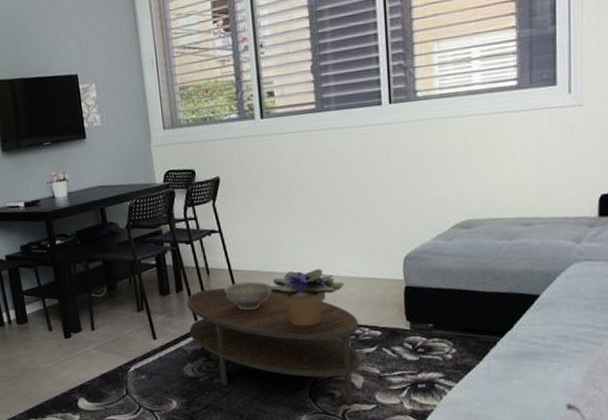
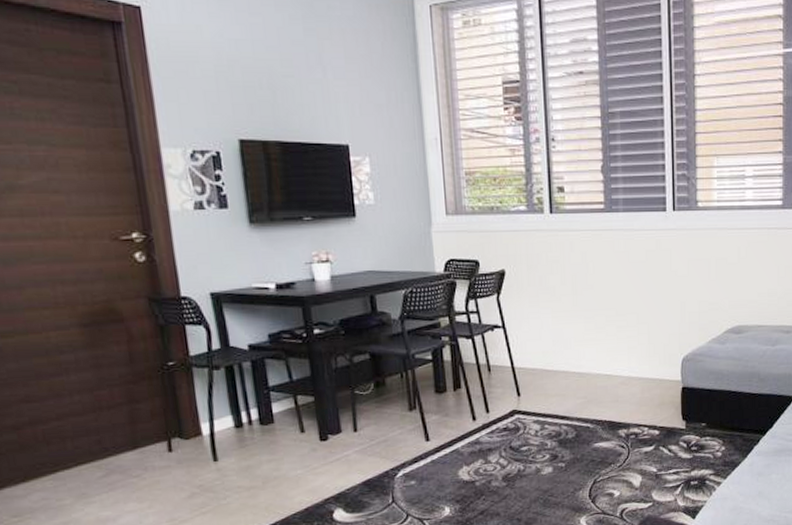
coffee table: present [186,287,361,406] -> none [464,386,640,505]
decorative bowl: present [224,281,271,310] -> none [505,379,555,409]
potted flower: present [267,269,344,327] -> none [550,368,626,426]

